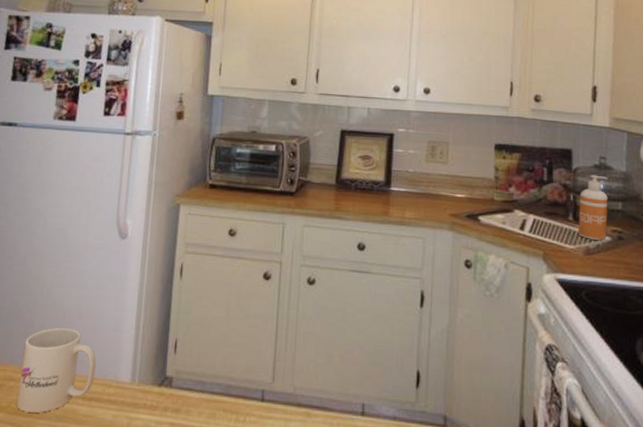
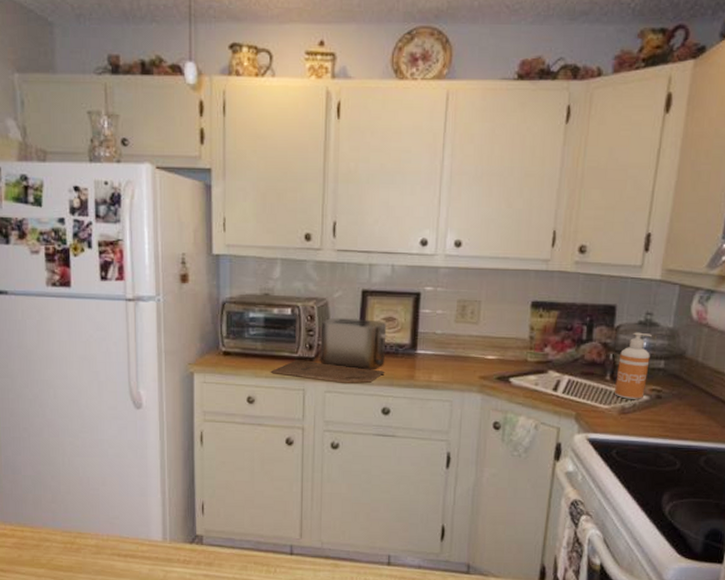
mug: present [15,327,96,413] -> none [54,493,127,568]
cutting board: none [252,194,361,219] -> present [270,360,385,385]
toaster: none [300,154,364,206] -> present [320,317,388,370]

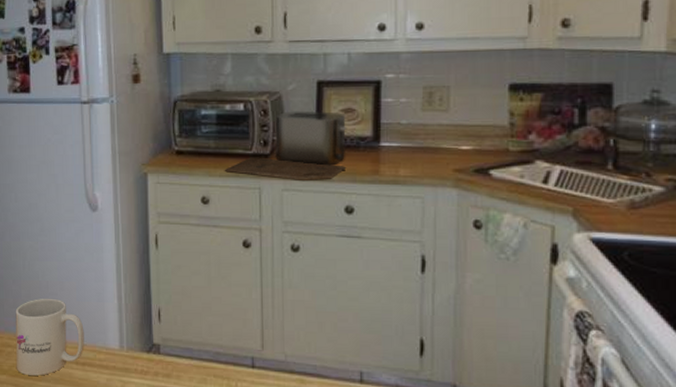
mug: none [54,493,127,568] -> present [15,298,85,376]
soap dispenser: present [613,332,652,400] -> none [619,113,662,193]

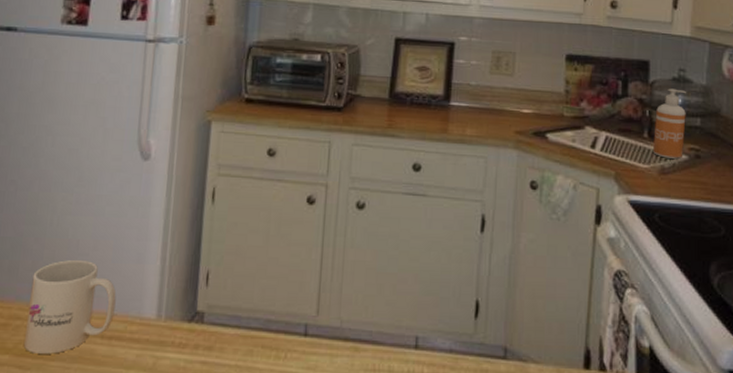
cutting board: present [224,157,347,182] -> none [294,109,417,137]
toaster: present [275,110,347,166] -> none [348,65,421,122]
soap dispenser: none [619,113,662,193] -> present [652,88,686,160]

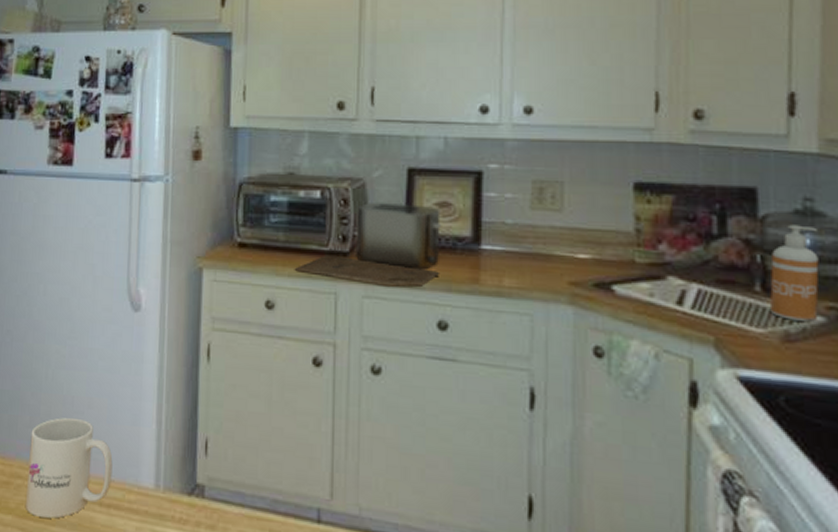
cutting board: none [294,109,417,137] -> present [294,255,441,288]
toaster: none [348,65,421,122] -> present [356,201,442,270]

